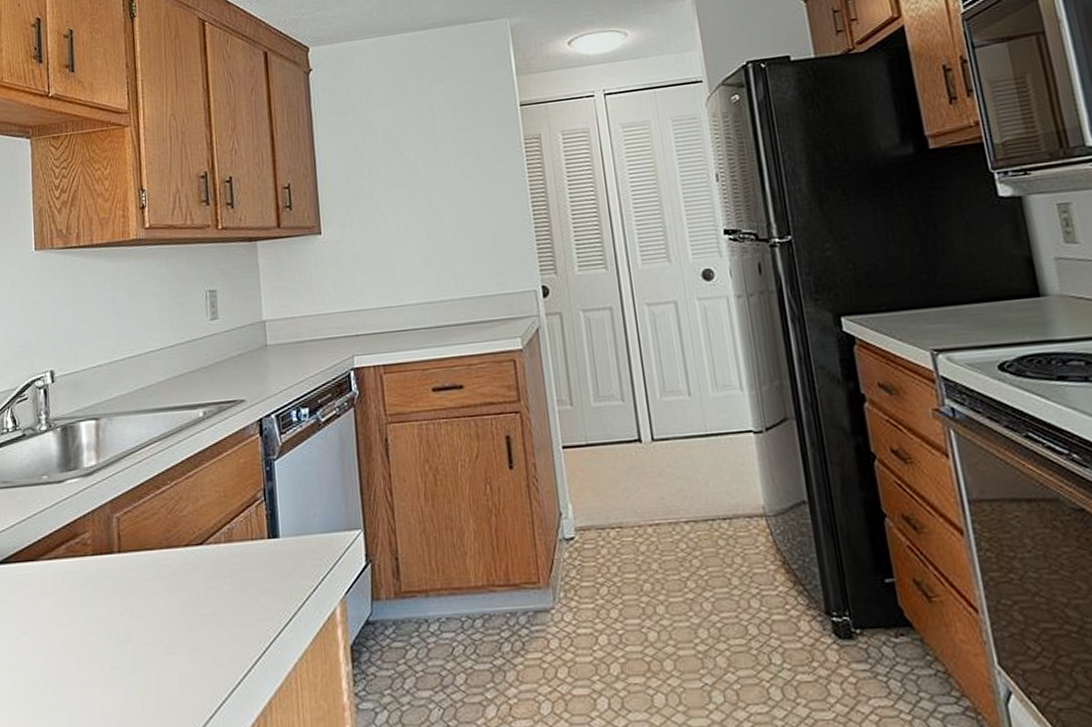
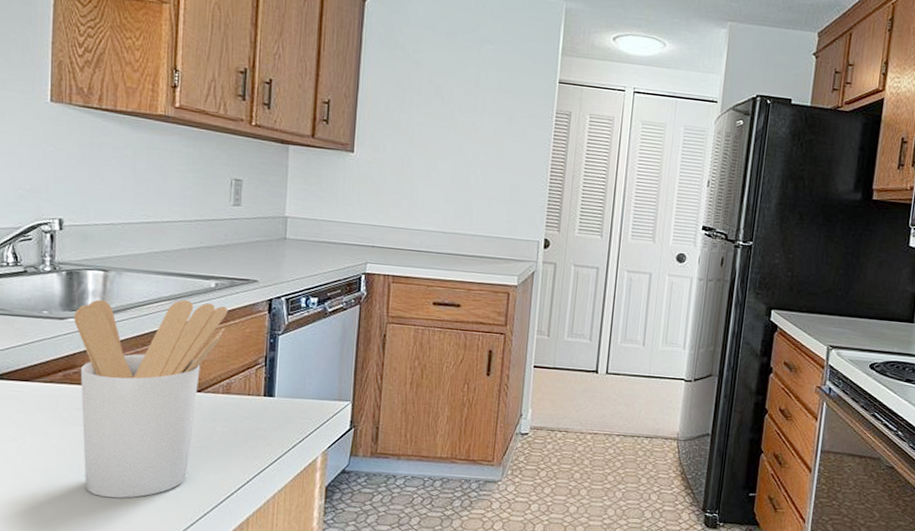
utensil holder: none [71,435,220,694] -> present [73,300,228,499]

